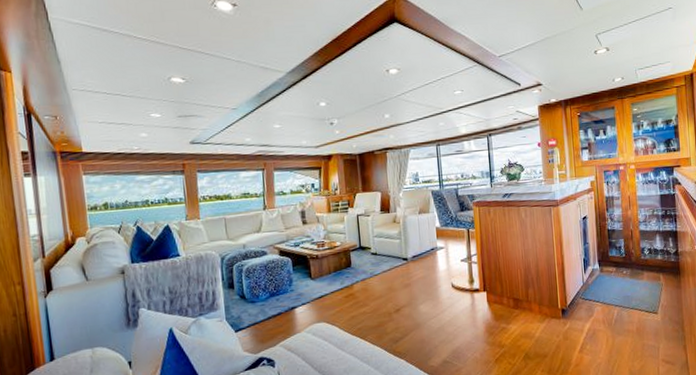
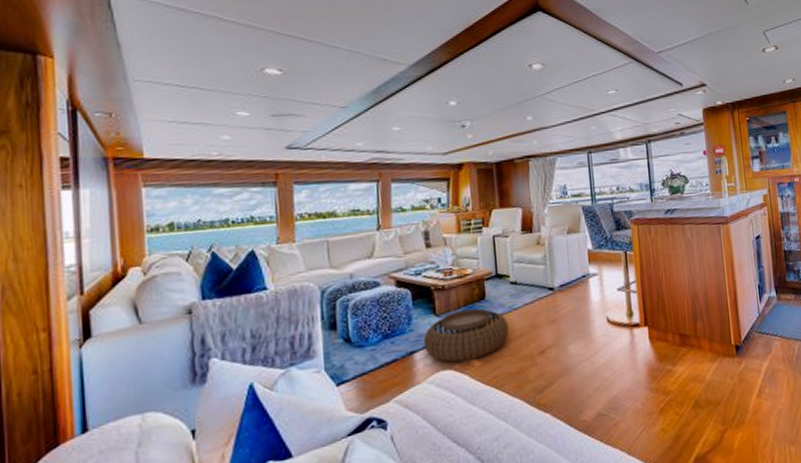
pouf: none [302,274,371,317] -> present [423,308,509,363]

